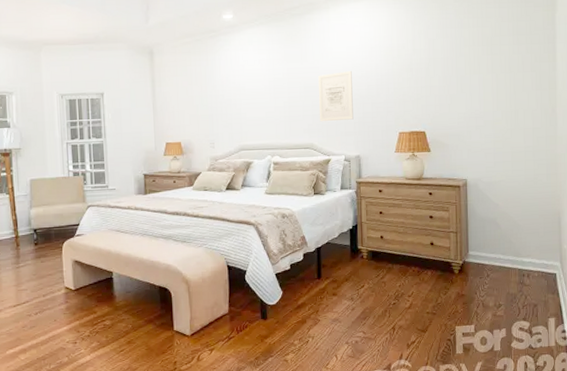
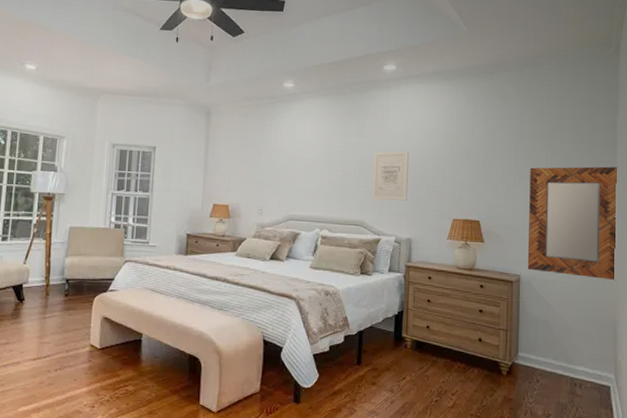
home mirror: none [472,63,559,175] -> present [527,166,619,281]

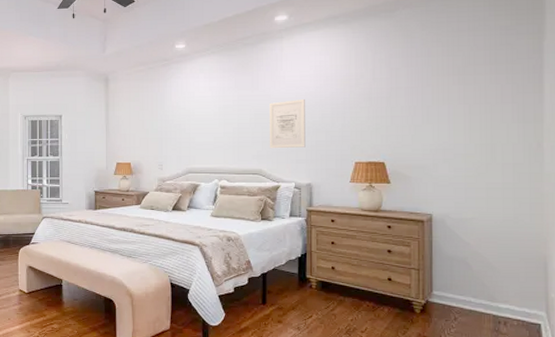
home mirror: present [527,166,619,281] -> none [440,95,547,216]

